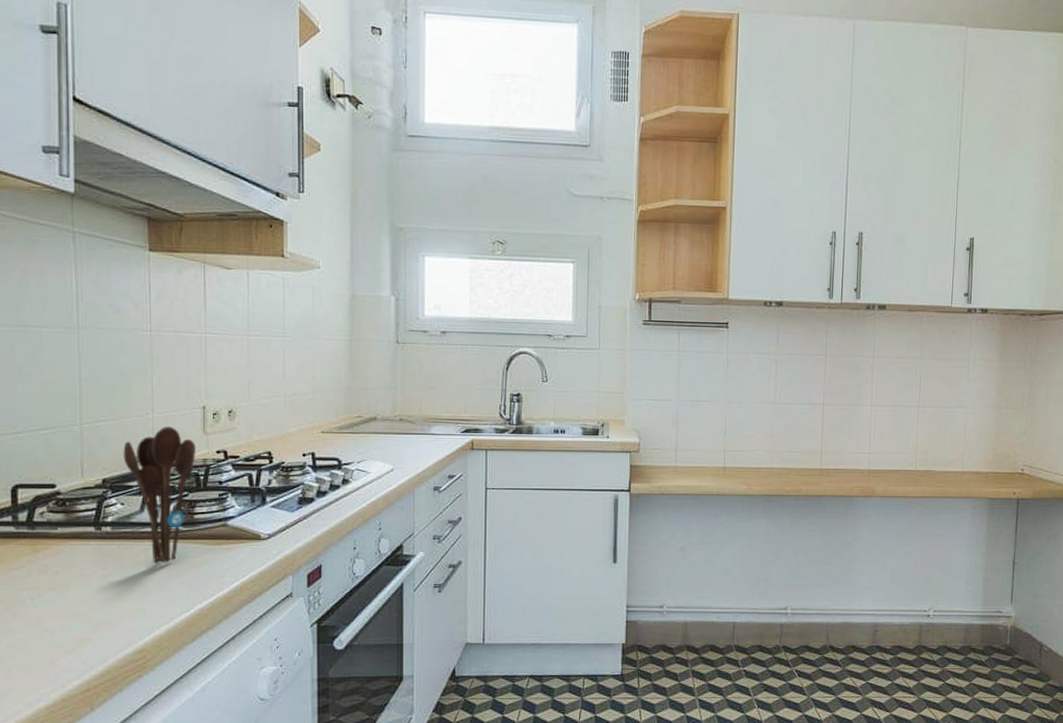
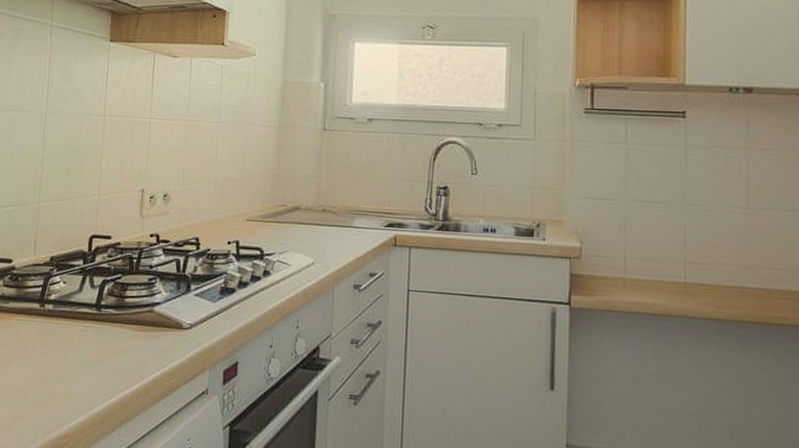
utensil holder: present [123,426,196,564] -> none [70,208,132,347]

